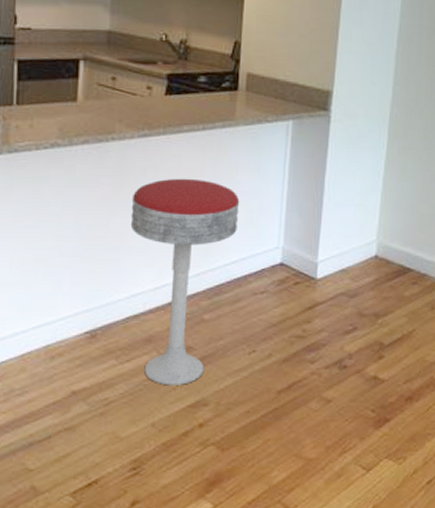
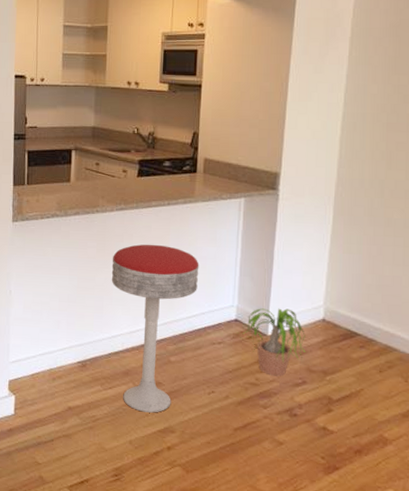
potted plant: none [283,247,357,325] -> present [238,308,306,376]

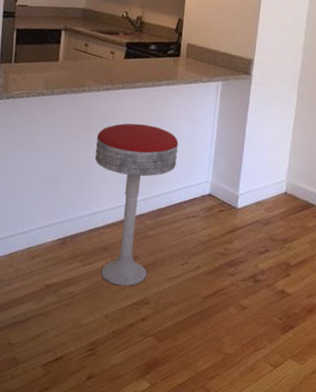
potted plant: present [238,308,306,376] -> none [211,183,270,246]

